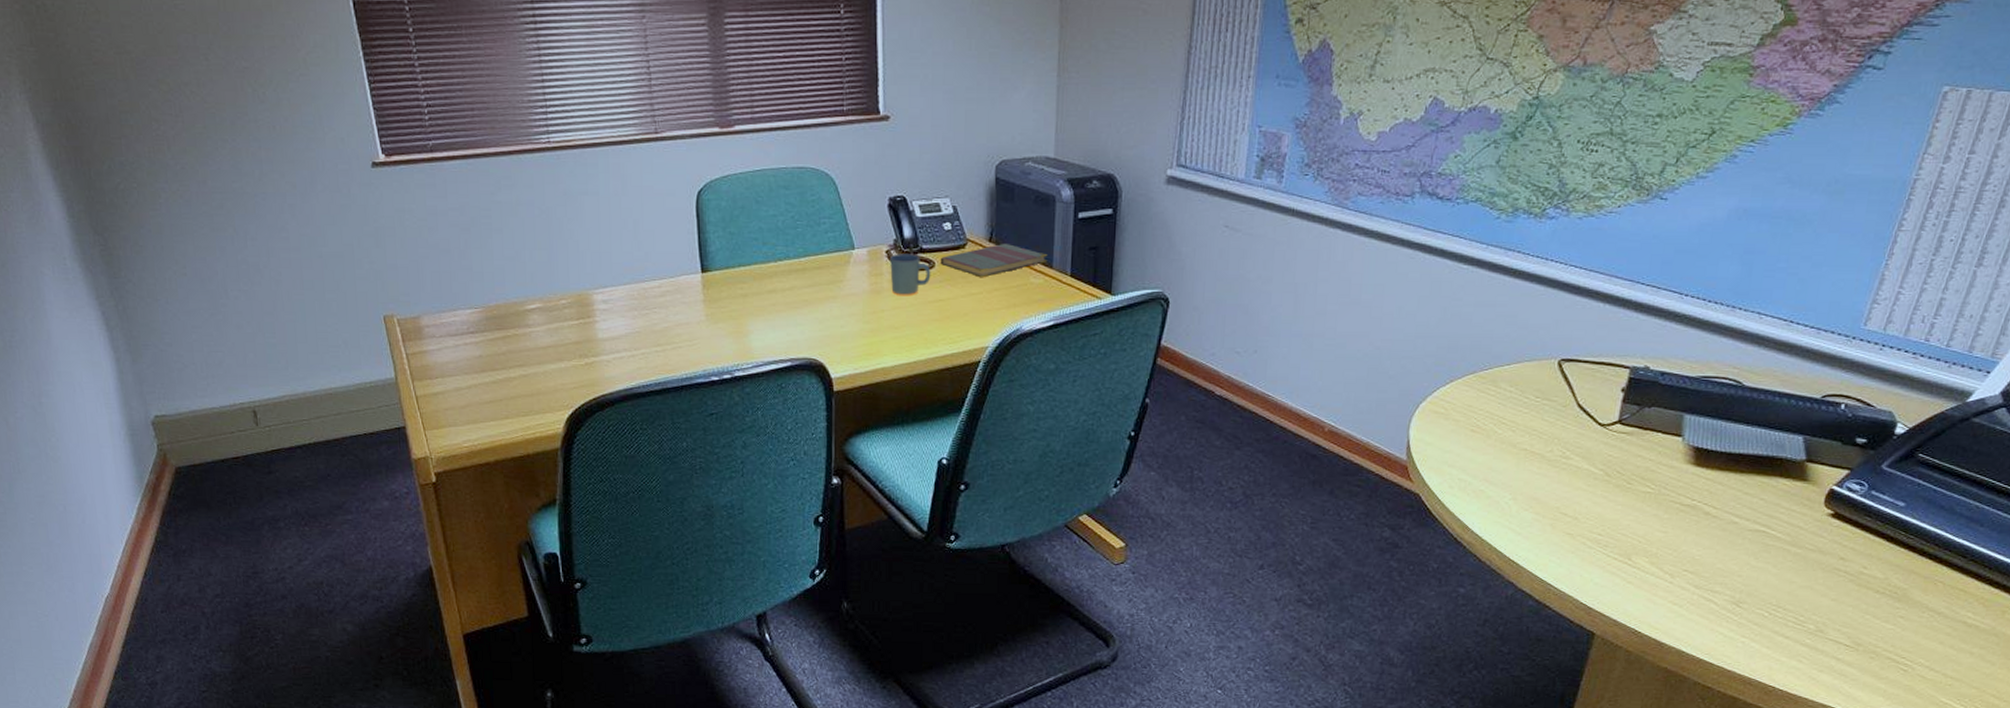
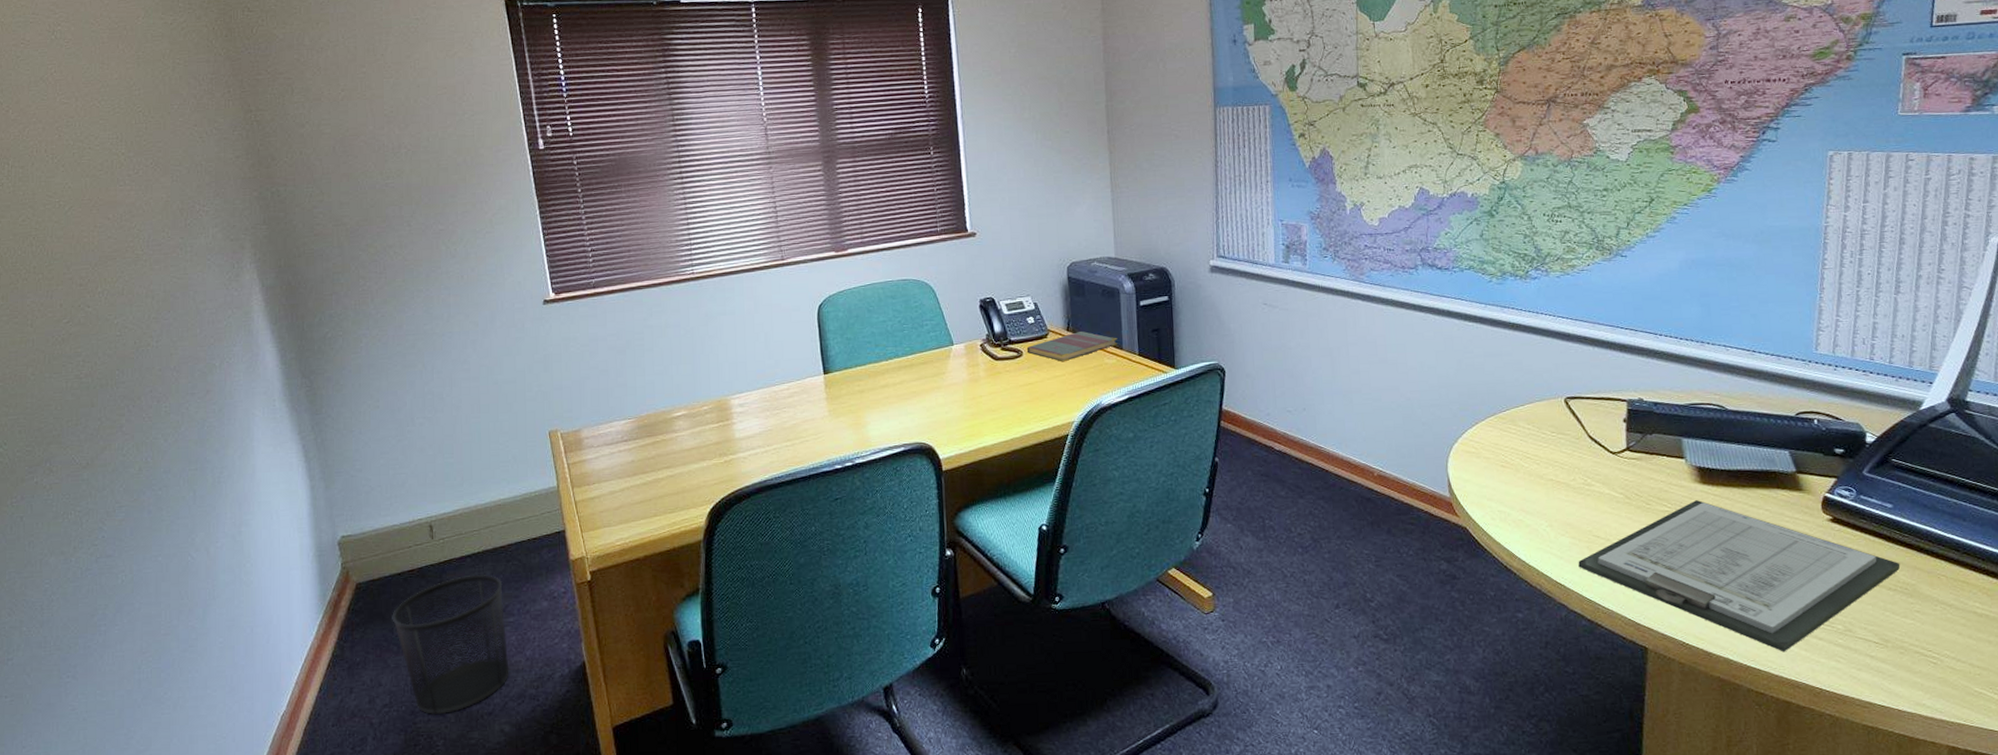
waste bin: none [217,467,350,609] -> present [392,574,509,715]
mug: present [890,254,931,296] -> none [984,345,1020,383]
clipboard: none [1537,483,1897,648] -> present [1578,500,1901,652]

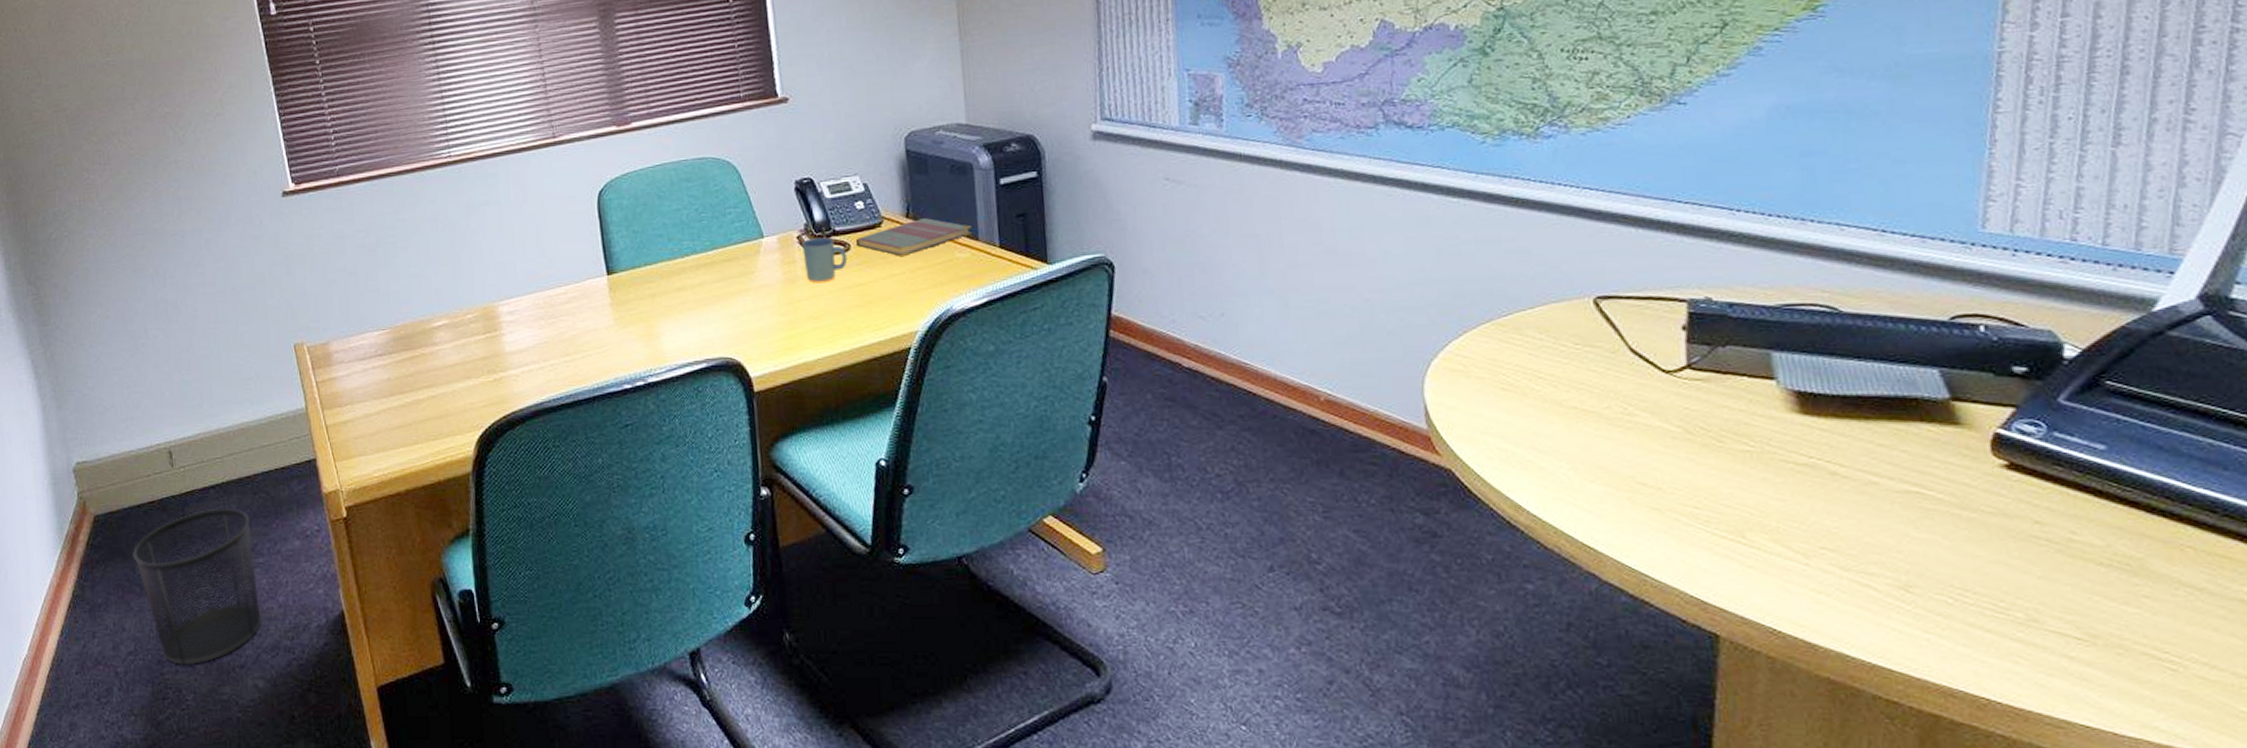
mug: none [984,345,1020,383] -> present [802,237,848,283]
clipboard: present [1578,500,1901,652] -> none [1615,437,2119,647]

